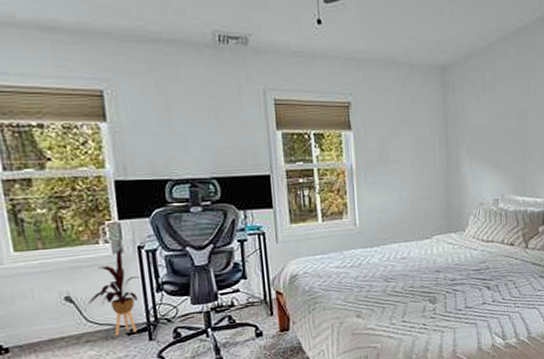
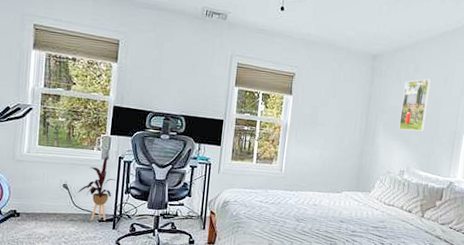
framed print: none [483,86,513,152] -> present [398,78,431,132]

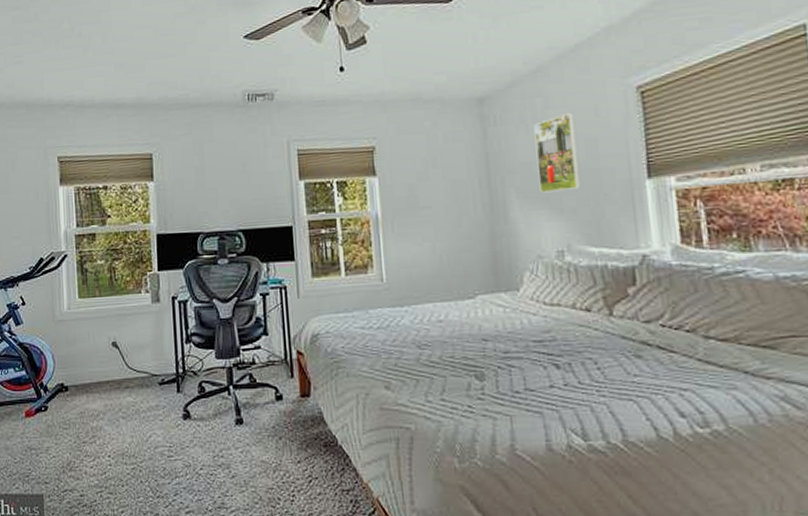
house plant: present [77,157,116,221] -> none [129,300,172,385]

